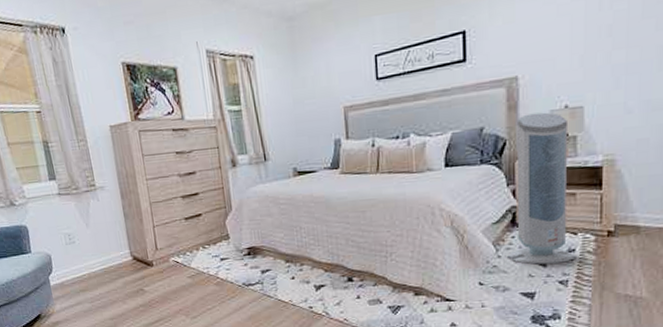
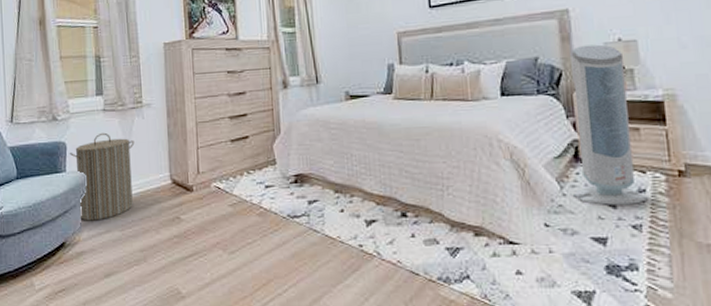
laundry hamper: none [32,215,99,296] -> present [69,132,135,221]

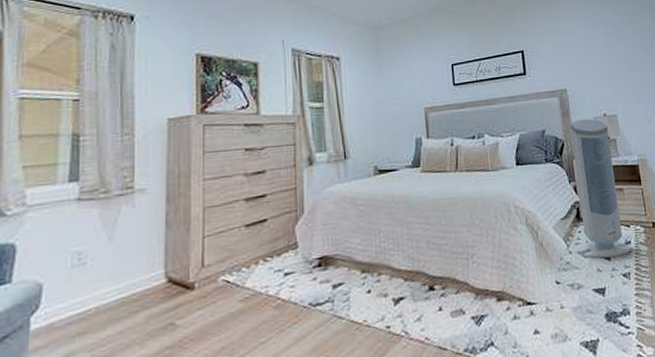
laundry hamper: present [69,132,135,221] -> none [19,227,119,346]

